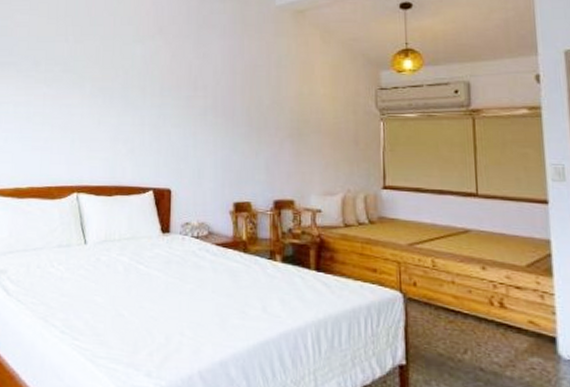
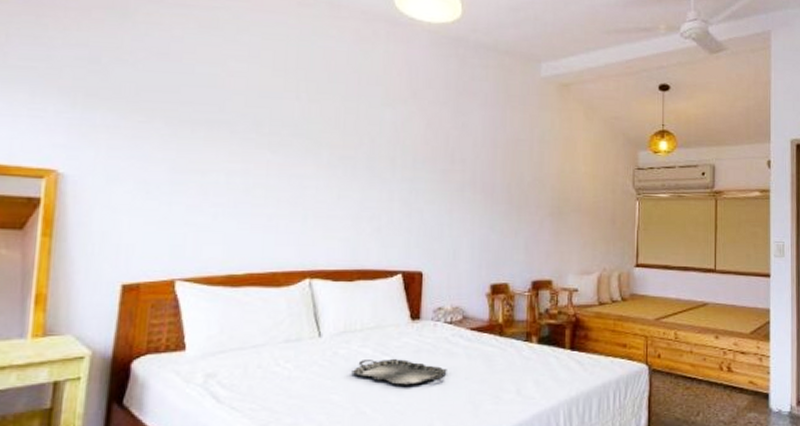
serving tray: none [112,267,195,294] -> present [351,358,447,385]

